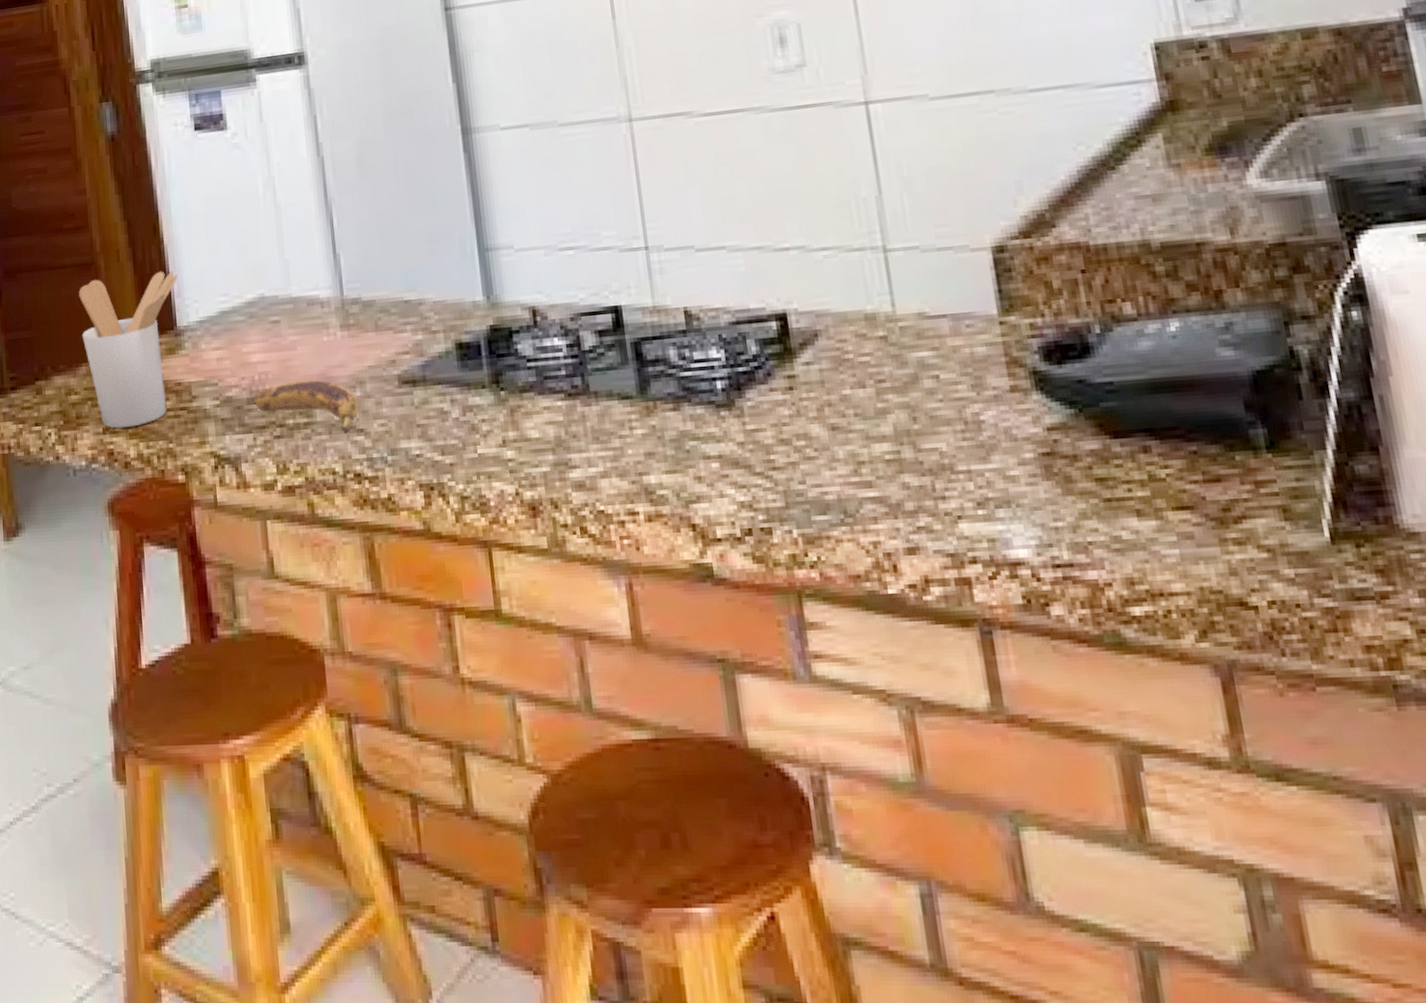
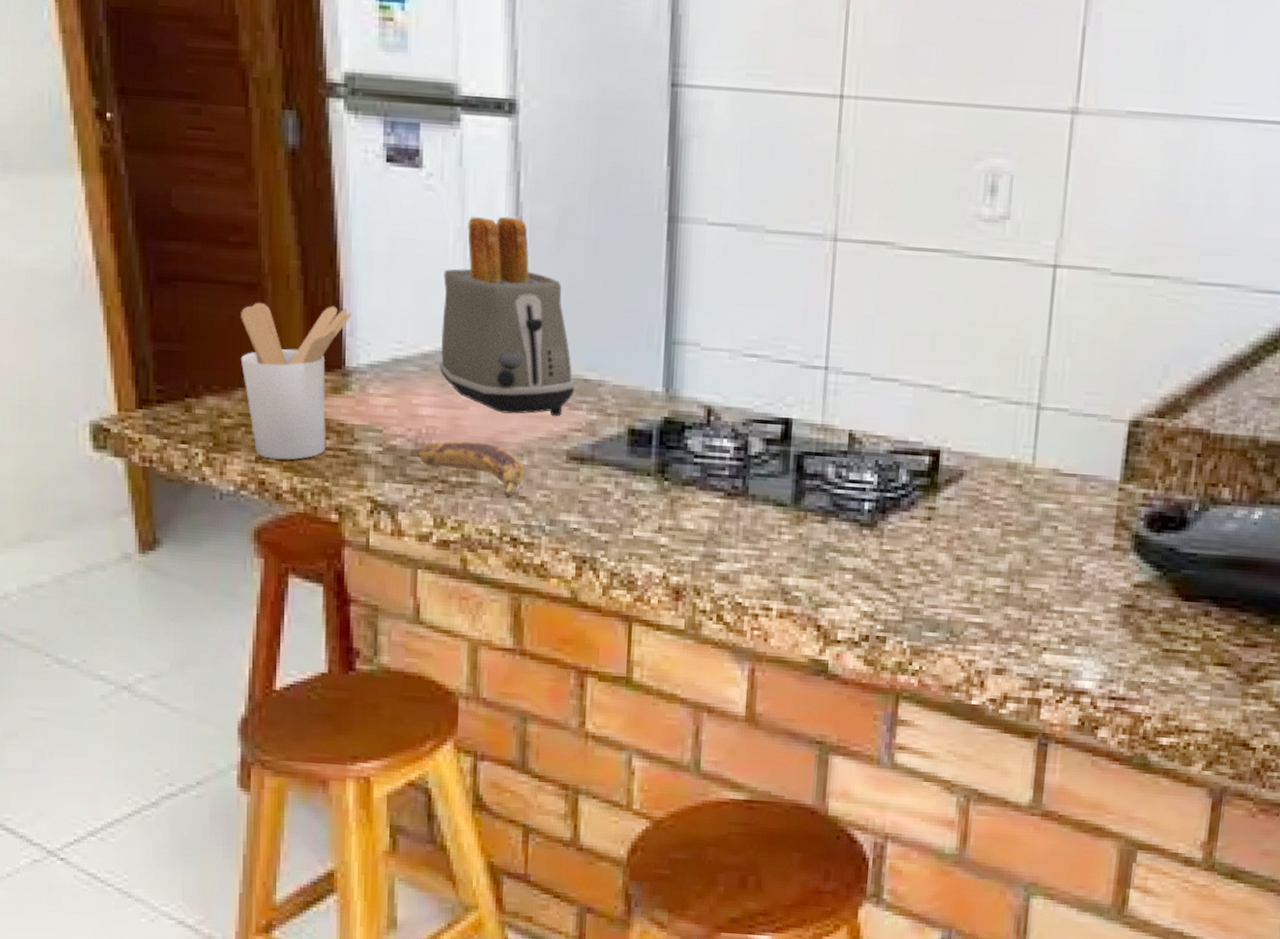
toaster: none [257,158,397,348] -> present [438,216,575,417]

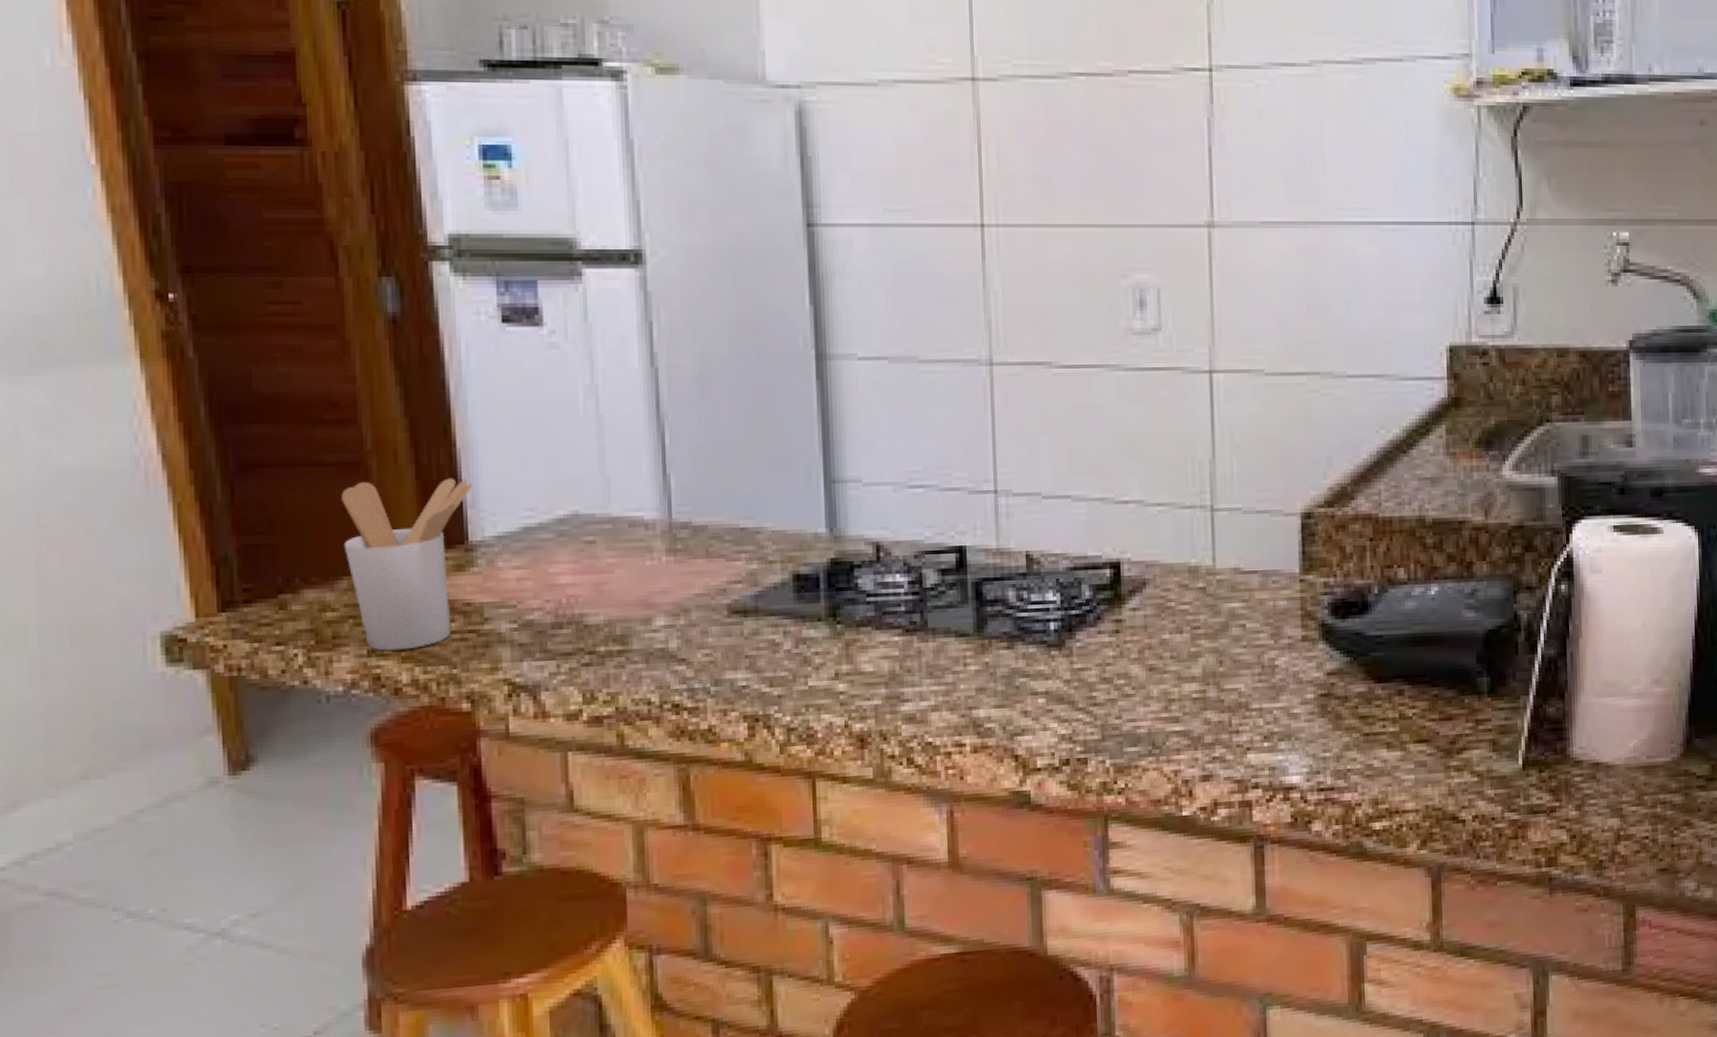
banana: present [416,440,525,496] -> none [557,605,682,661]
toaster: present [438,216,575,417] -> none [575,368,731,573]

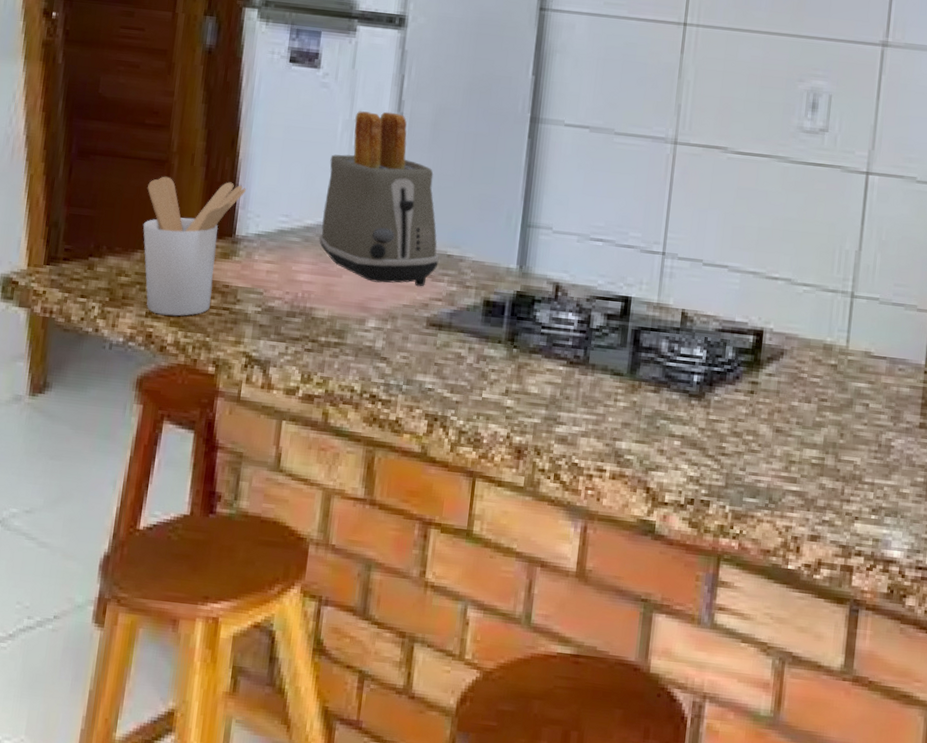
toaster: none [575,368,731,573] -> present [318,111,439,287]

